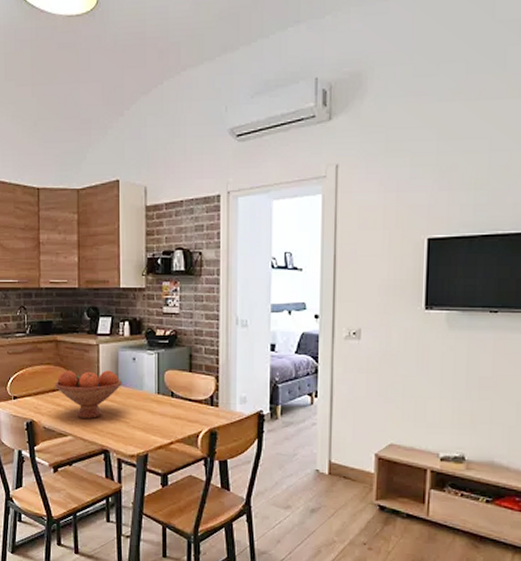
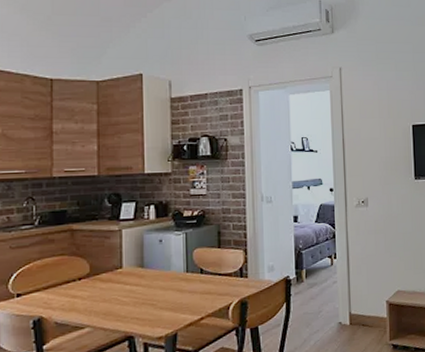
fruit bowl: present [55,370,123,419] -> none [69,254,148,307]

